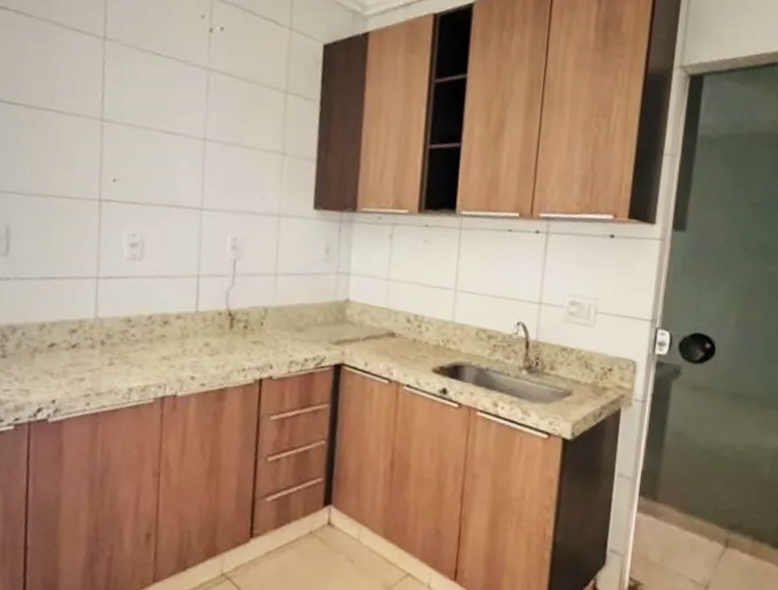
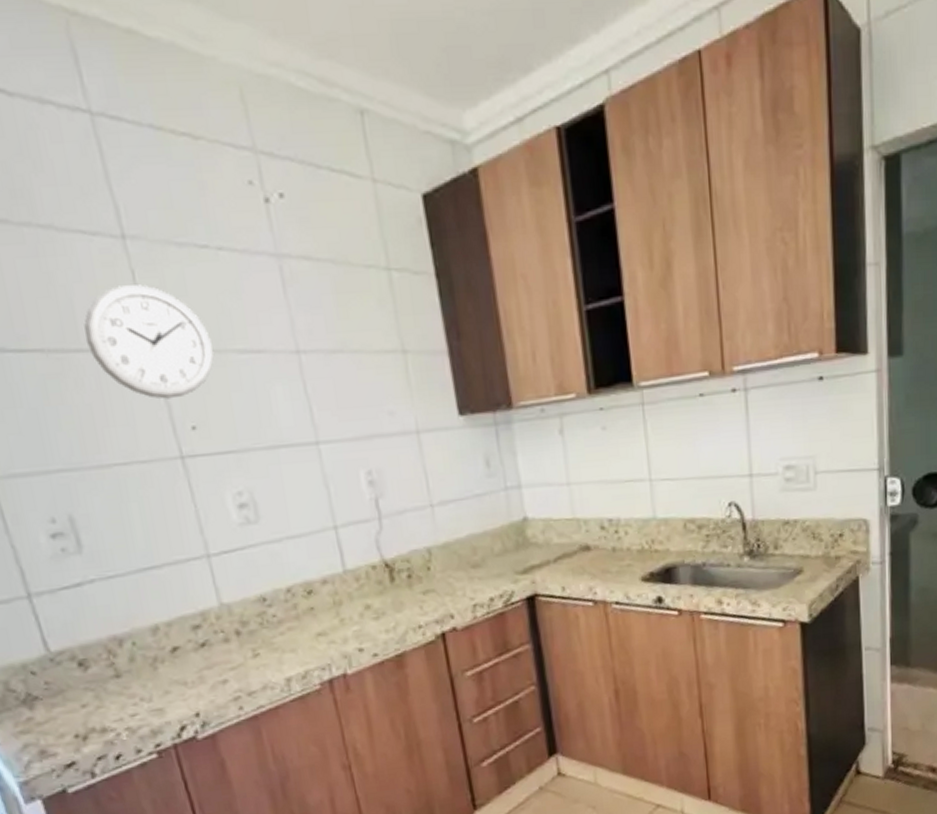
wall clock: none [57,71,145,156] -> present [84,284,215,400]

